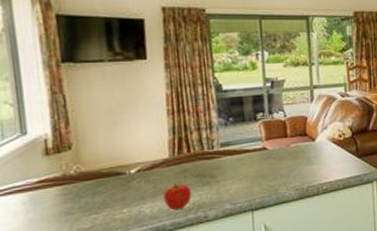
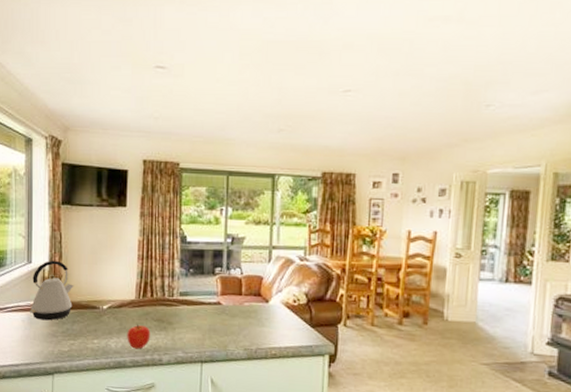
kettle: none [30,127,90,199] -> present [29,260,74,321]

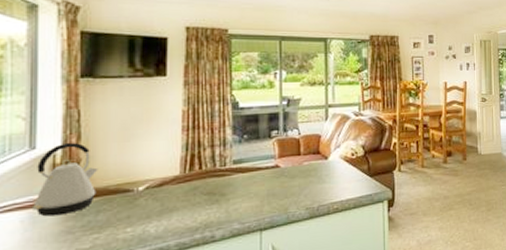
fruit: present [127,324,151,349] -> none [170,201,200,230]

